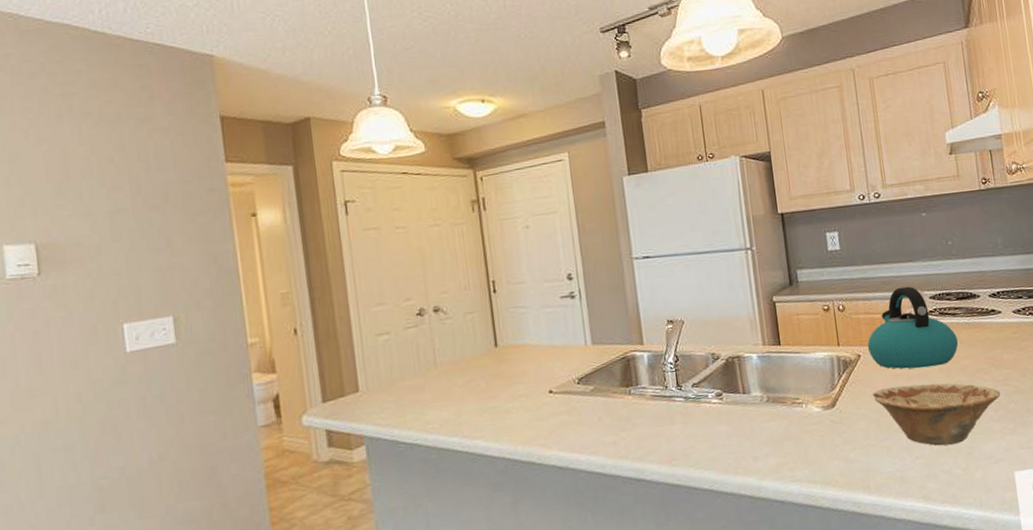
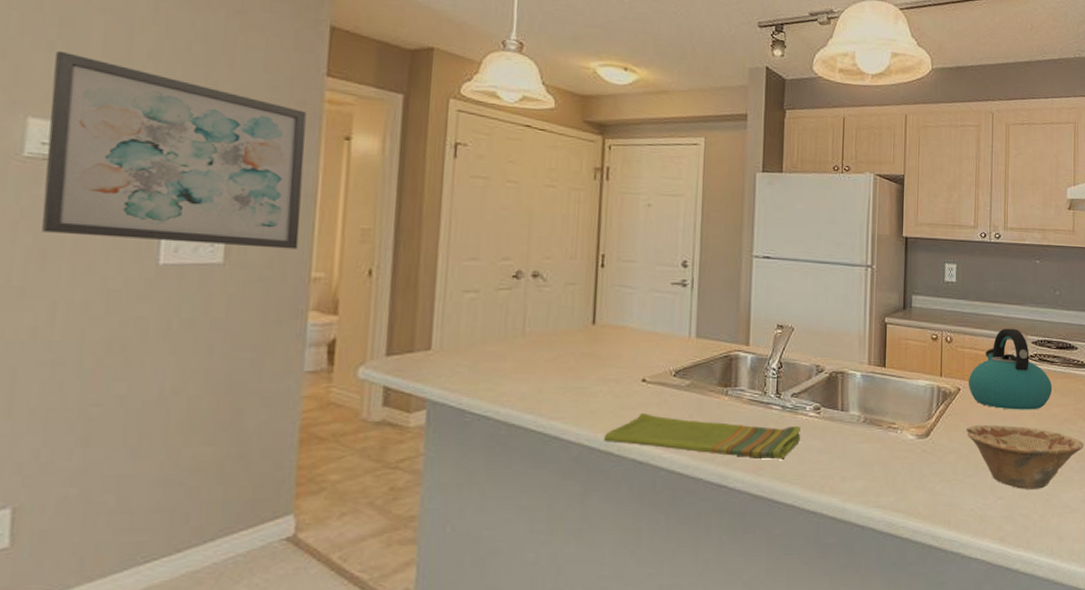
wall art: none [11,183,233,340] -> present [42,50,307,250]
dish towel: none [523,414,708,453] -> present [603,413,801,460]

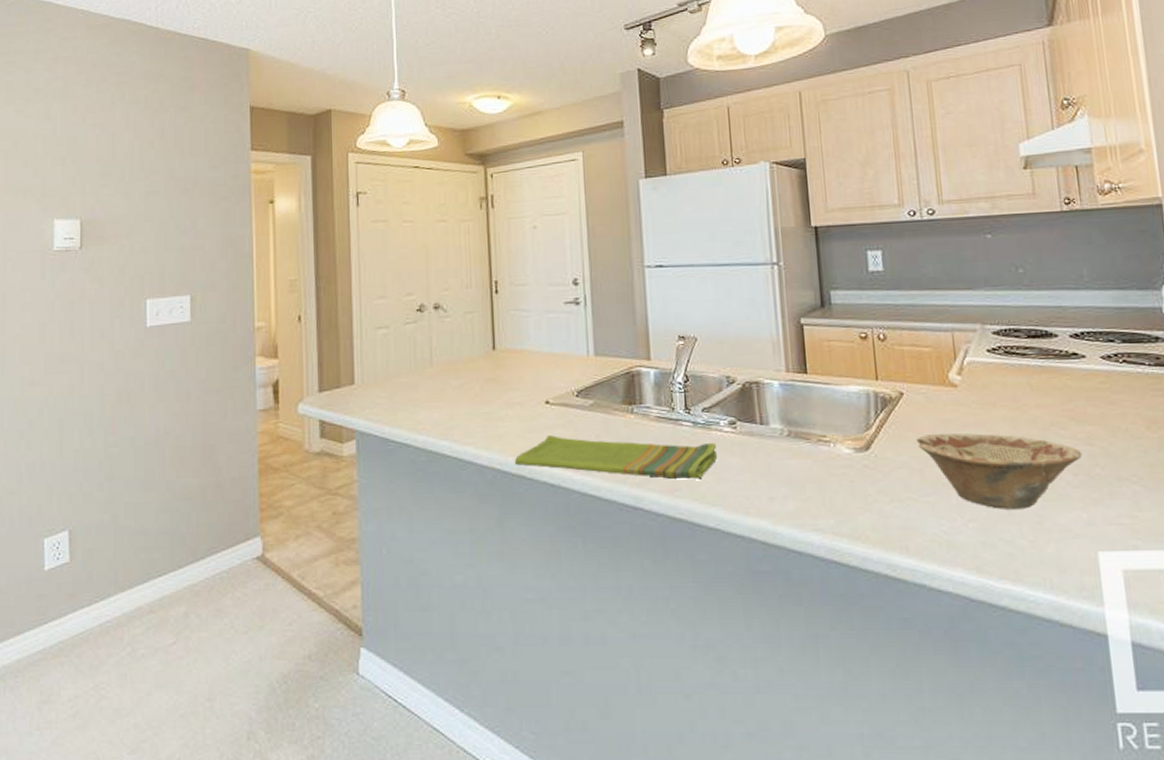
wall art: present [42,50,307,250] -> none [66,163,243,309]
kettle: present [968,328,1053,410] -> none [912,318,1028,415]

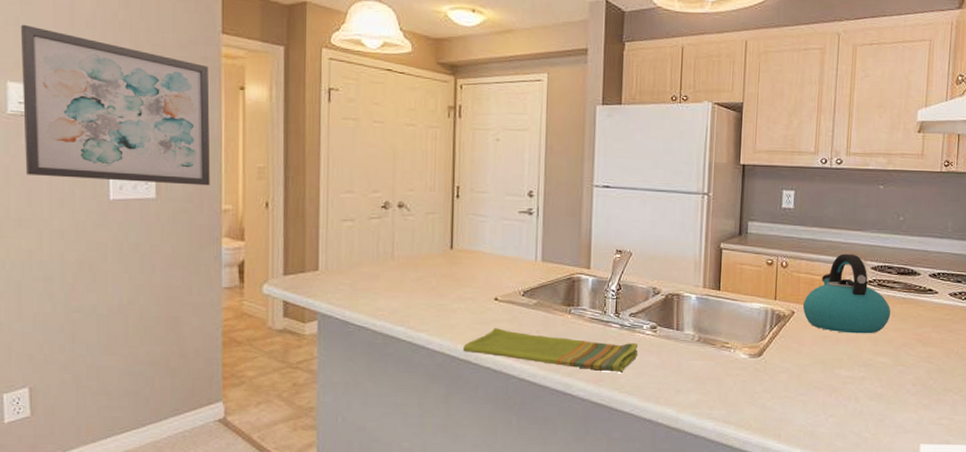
wall art: none [66,163,243,309] -> present [20,24,210,186]
kettle: none [912,318,1028,415] -> present [802,253,891,334]
dish: present [916,433,1082,509] -> none [799,346,922,409]

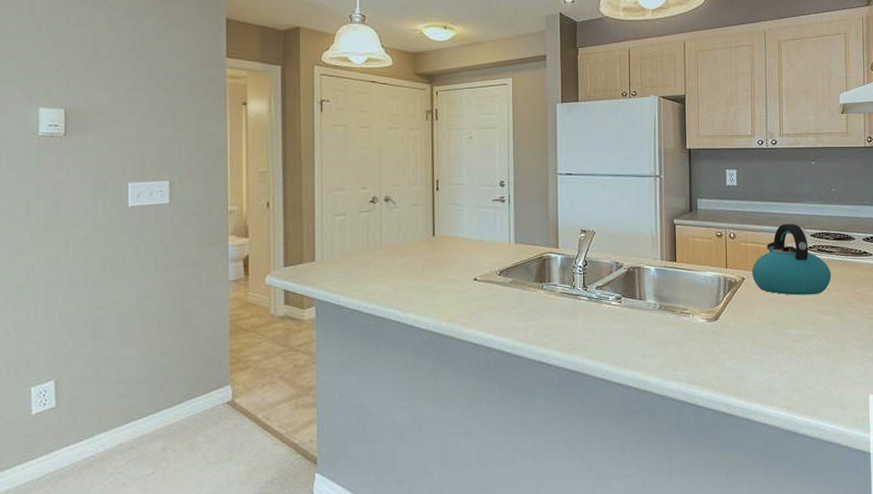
wall art: present [20,24,210,186] -> none [51,57,218,190]
dish towel: present [462,328,638,373] -> none [447,306,606,341]

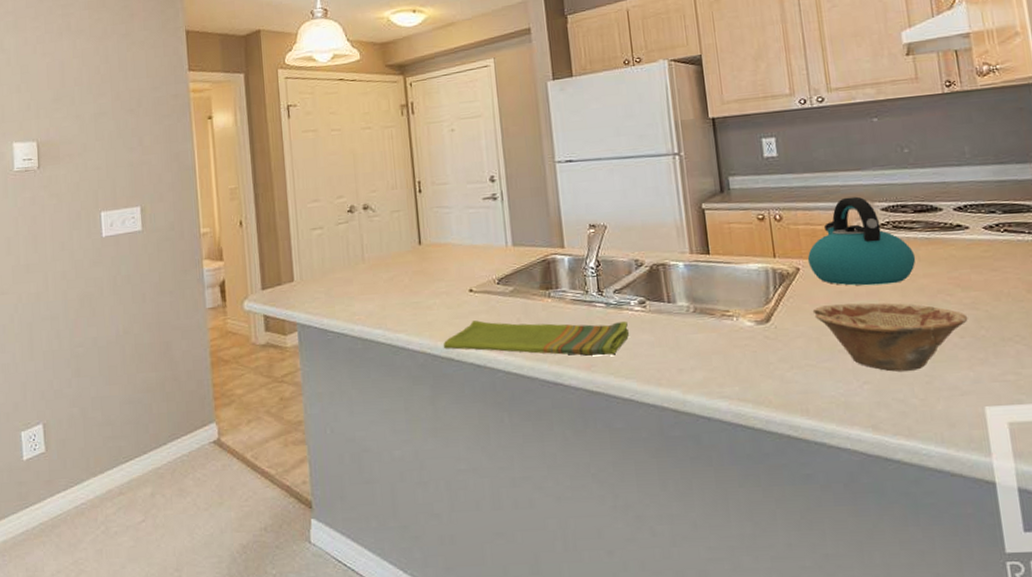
dish towel: none [447,306,606,341] -> present [443,320,630,356]
dish: none [751,308,864,365] -> present [812,302,968,372]

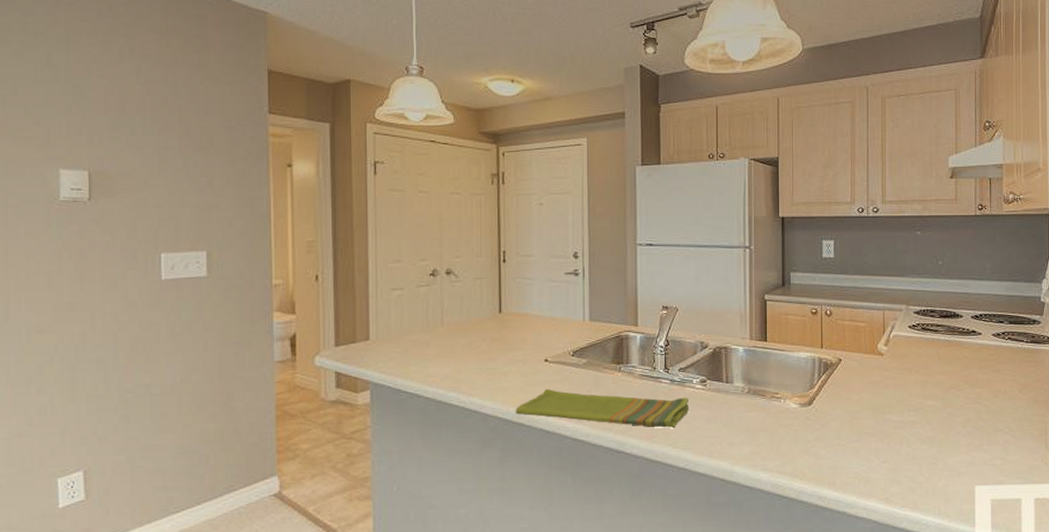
kettle: present [807,196,916,286] -> none [849,299,937,378]
dish: present [812,302,968,372] -> none [848,392,971,453]

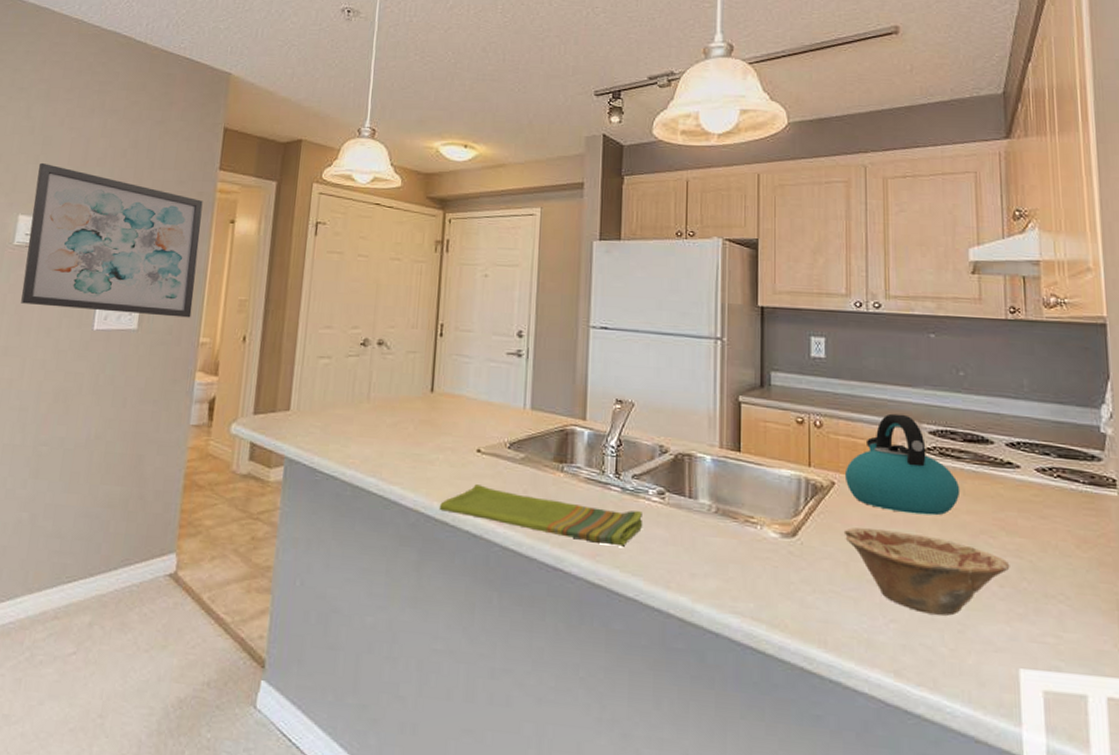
wall art: none [72,113,260,262] -> present [21,162,203,318]
dish: none [848,392,971,453] -> present [843,527,1010,616]
kettle: none [849,299,937,378] -> present [844,413,961,516]

